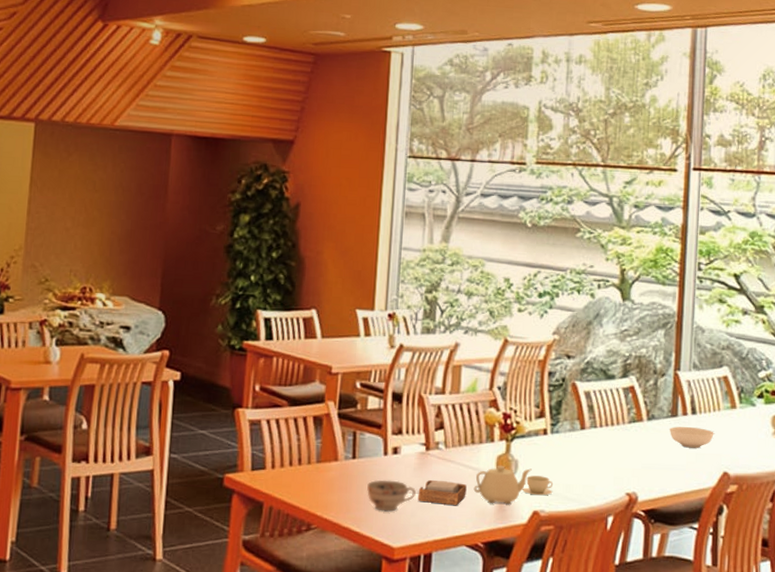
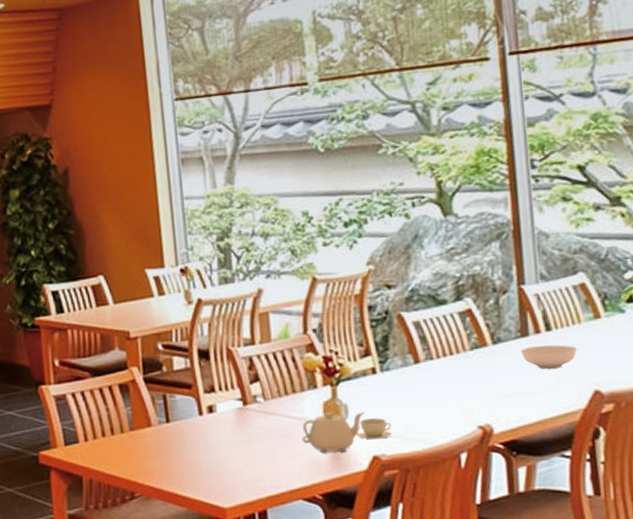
teacup: present [367,480,416,512] -> none [186,439,240,473]
napkin holder: present [418,479,467,506] -> none [241,434,295,460]

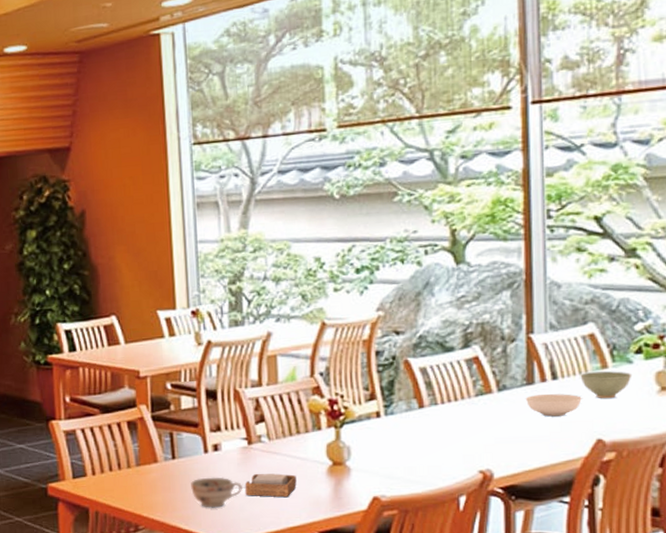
teacup: none [186,439,240,473] -> present [191,477,242,508]
napkin holder: none [241,434,295,460] -> present [244,473,297,498]
teapot: present [302,411,364,454] -> none [304,452,367,493]
teacup: present [357,418,392,439] -> none [358,460,393,481]
bowl: none [573,320,626,350] -> present [580,371,633,399]

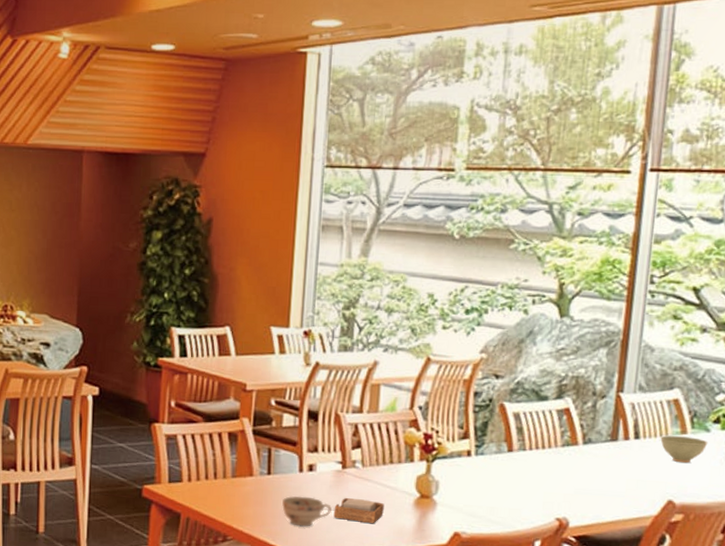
bowl: present [525,394,582,417] -> none [607,451,660,475]

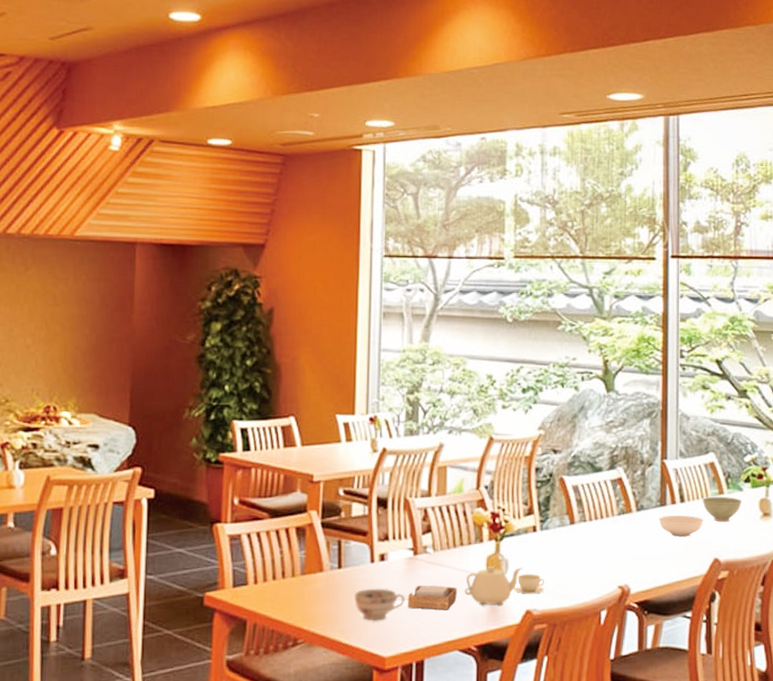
teapot: none [391,485,453,525] -> present [464,565,522,606]
teacup: none [443,497,477,517] -> present [514,574,545,594]
bowl: none [607,451,660,475] -> present [658,516,703,537]

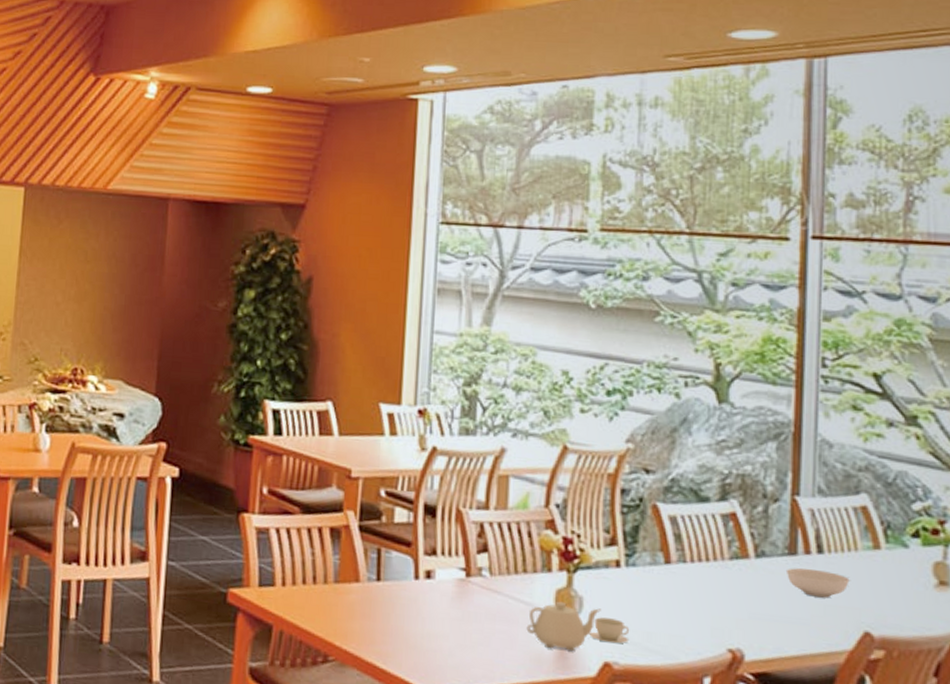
teacup: present [355,588,405,621] -> none [394,609,454,648]
napkin holder: present [407,585,457,611] -> none [456,612,518,648]
bowl: present [702,497,742,522] -> none [849,550,908,586]

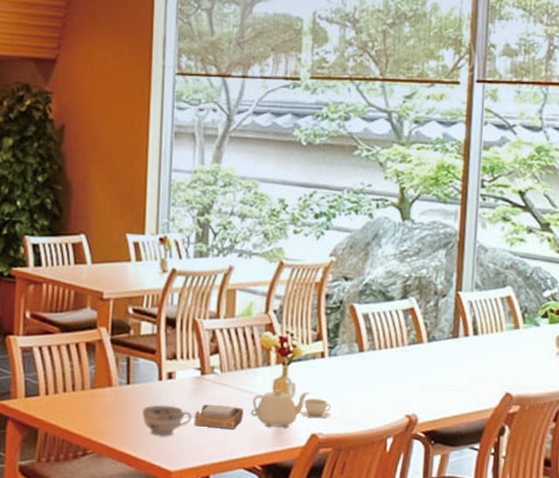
teacup: none [394,609,454,648] -> present [142,405,192,436]
napkin holder: none [456,612,518,648] -> present [194,404,243,430]
bowl: present [785,568,850,598] -> none [450,348,496,369]

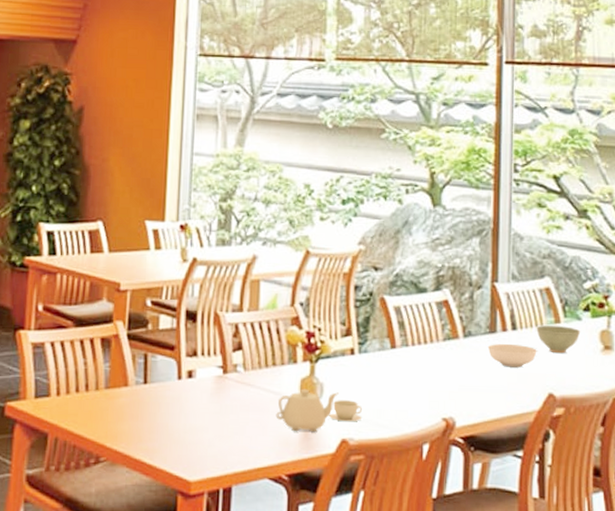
teacup: present [142,405,192,436] -> none [160,406,213,442]
napkin holder: present [194,404,243,430] -> none [215,405,268,435]
bowl: none [450,348,496,369] -> present [487,344,537,368]
bowl: none [496,331,539,357] -> present [536,325,581,354]

